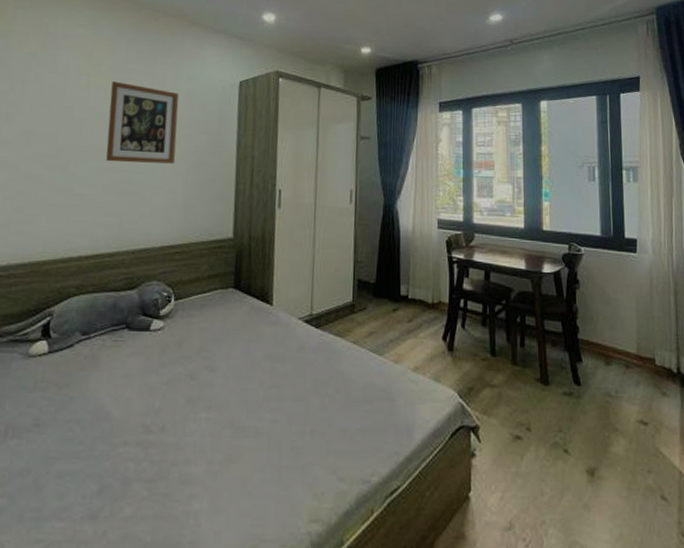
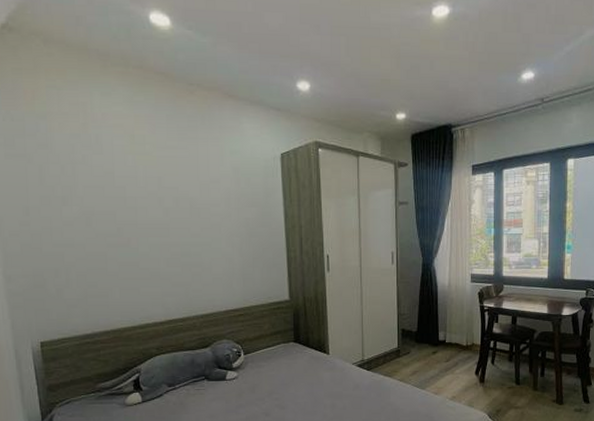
wall art: present [106,81,179,164] -> none [158,159,229,237]

